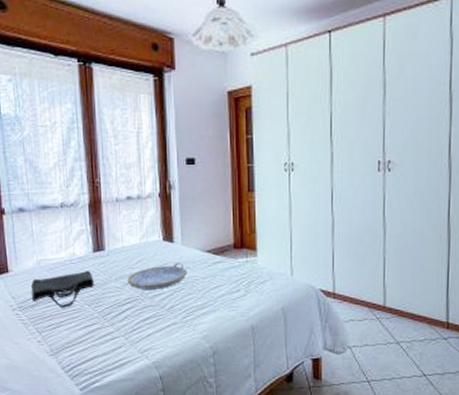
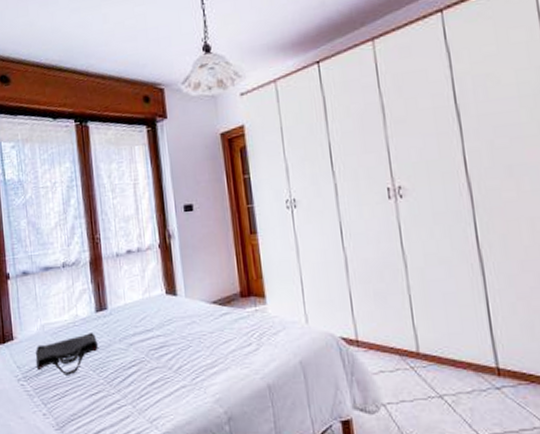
serving tray: present [127,262,188,289] -> none [132,317,194,350]

